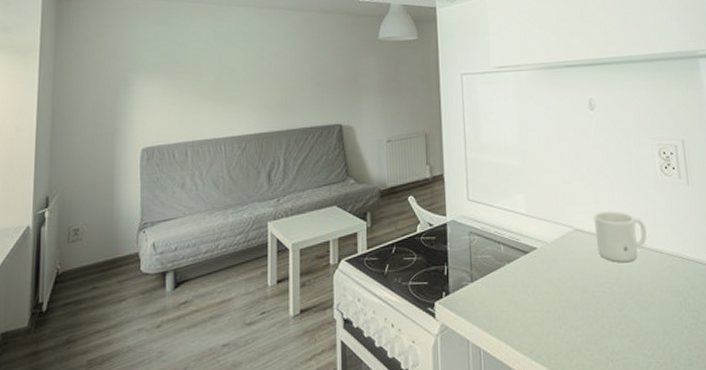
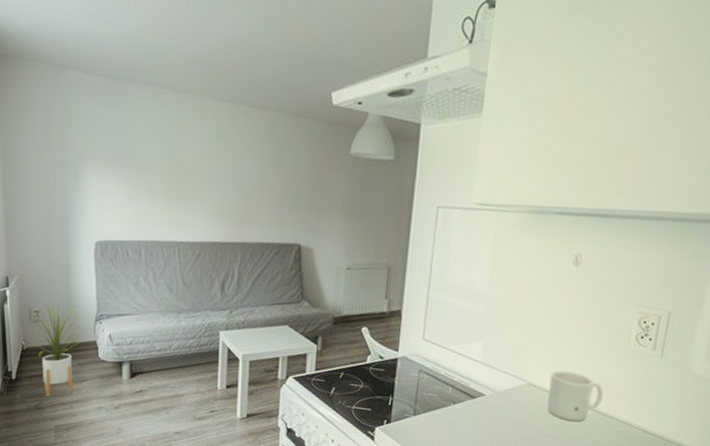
house plant: none [58,216,128,326] -> present [22,300,86,397]

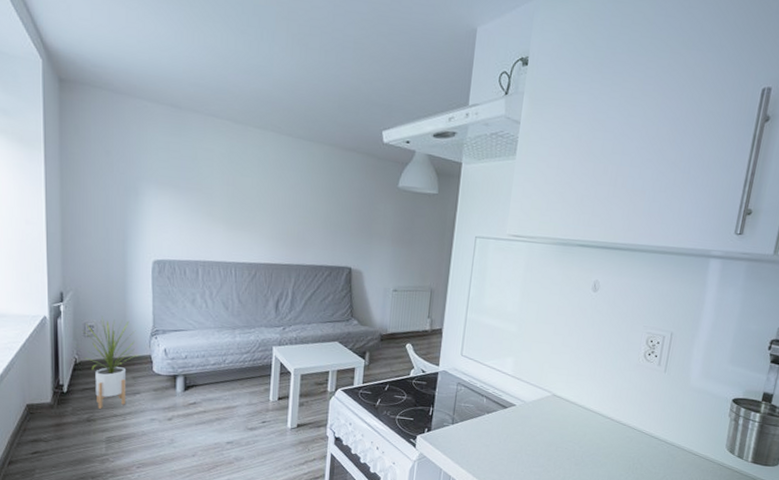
mug: present [547,370,604,422] -> none [569,383,617,429]

